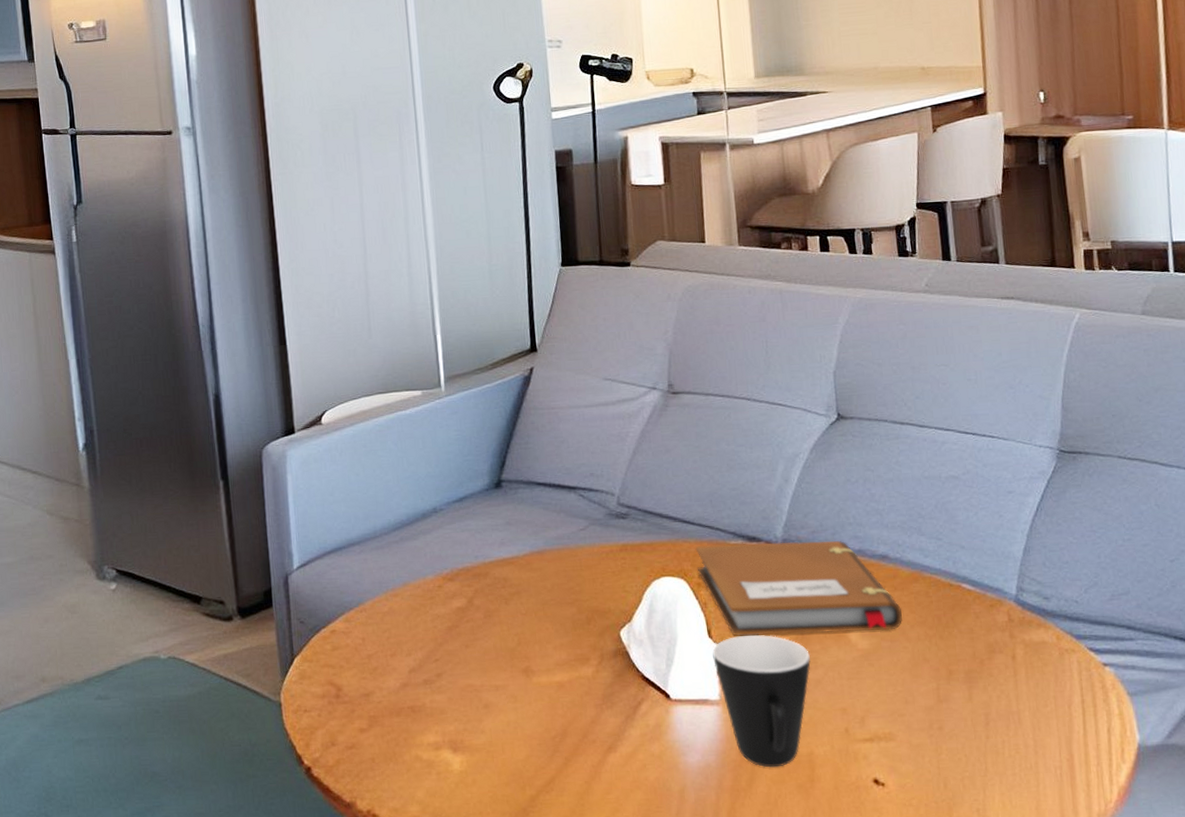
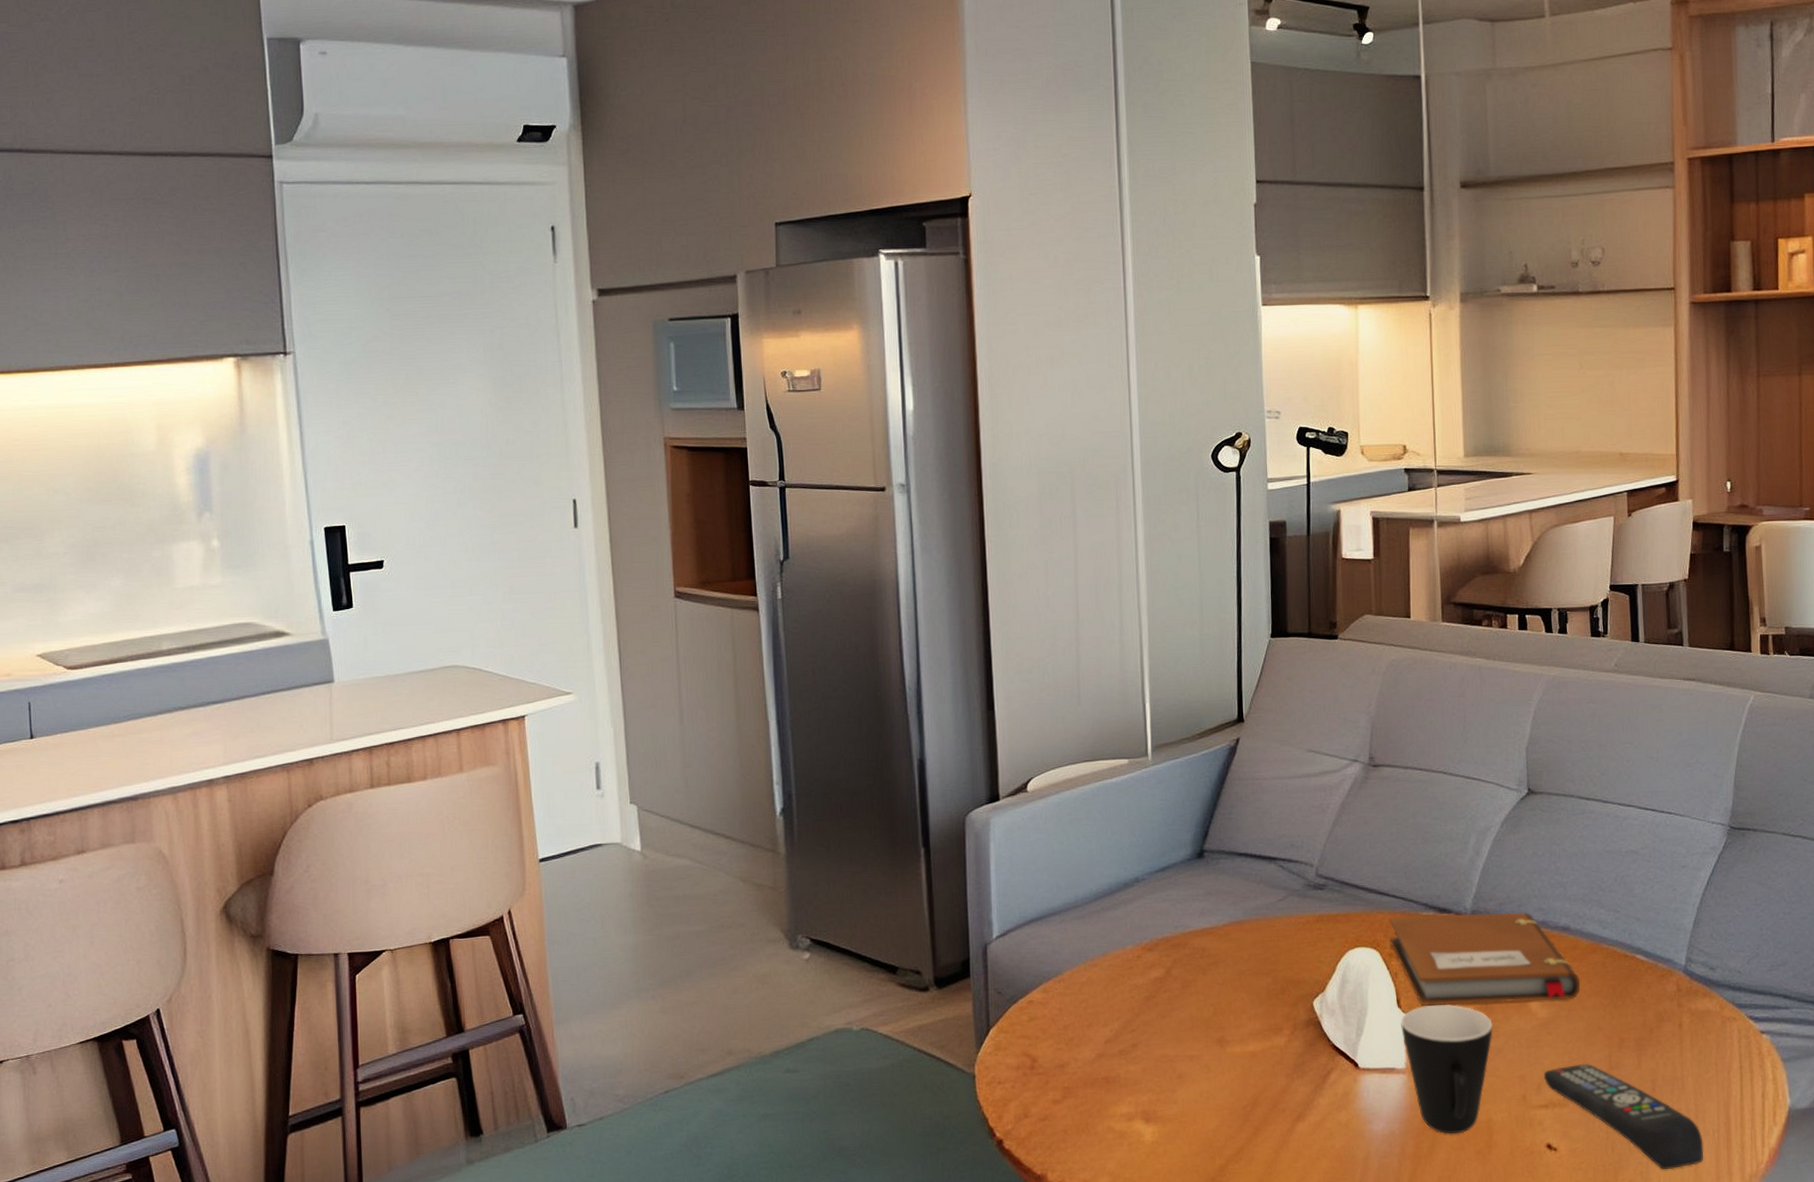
remote control: none [866,696,1046,807] -> present [1543,1063,1704,1169]

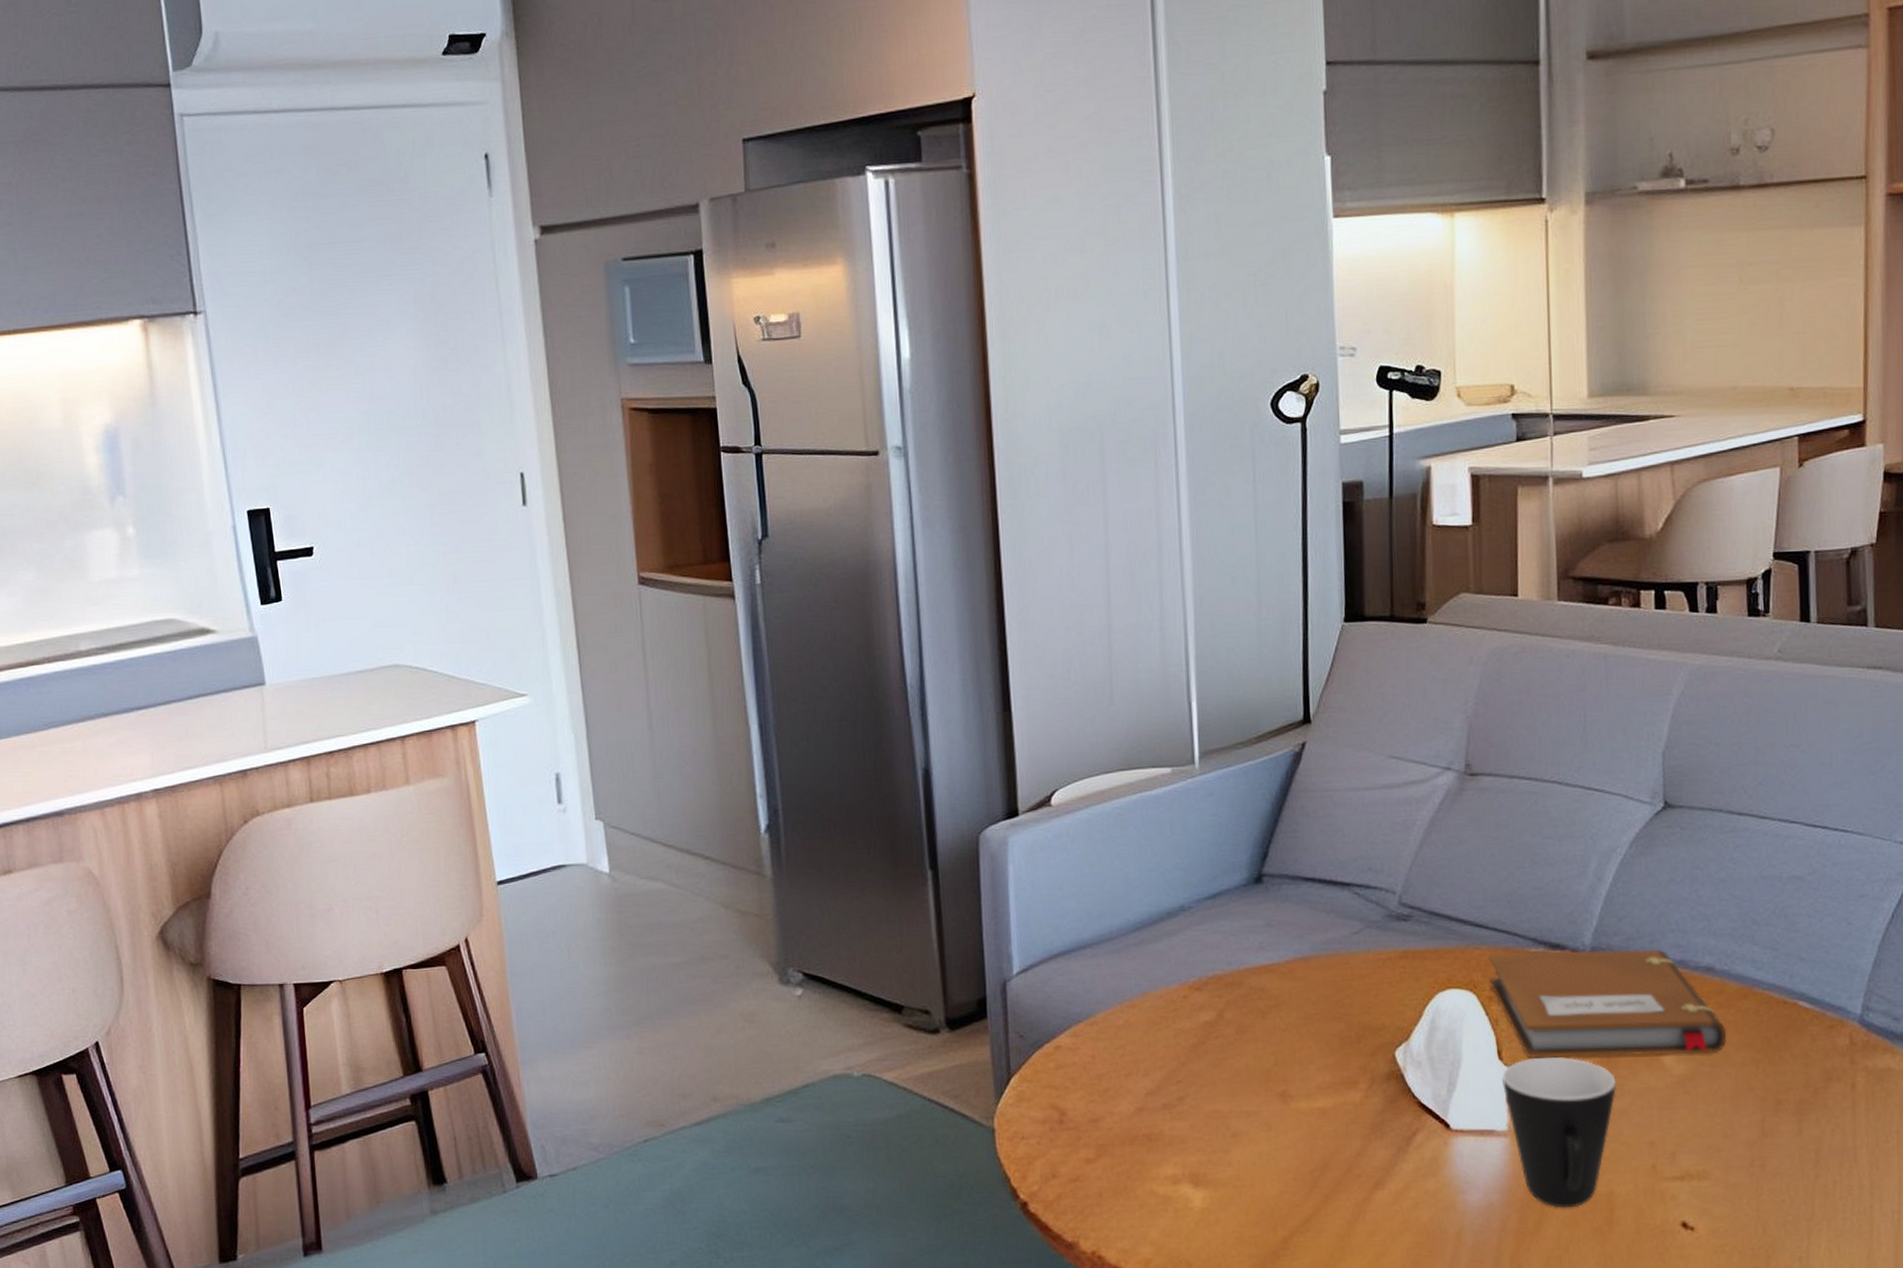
remote control: present [1543,1063,1704,1169] -> none [1678,1128,1880,1255]

